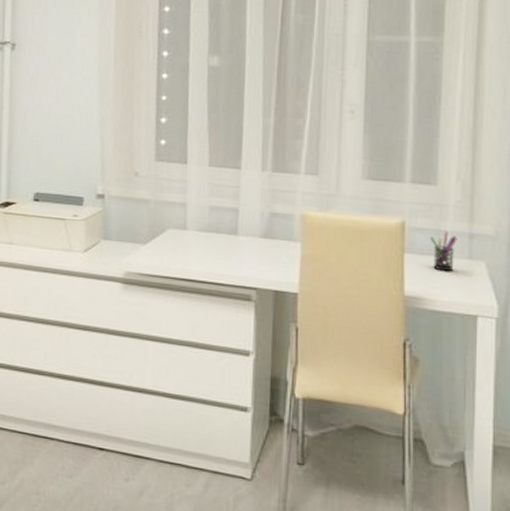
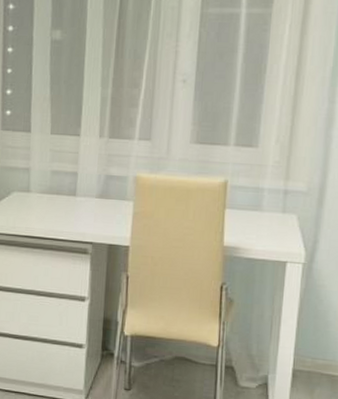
pen holder: present [429,231,457,272] -> none [248,188,274,225]

